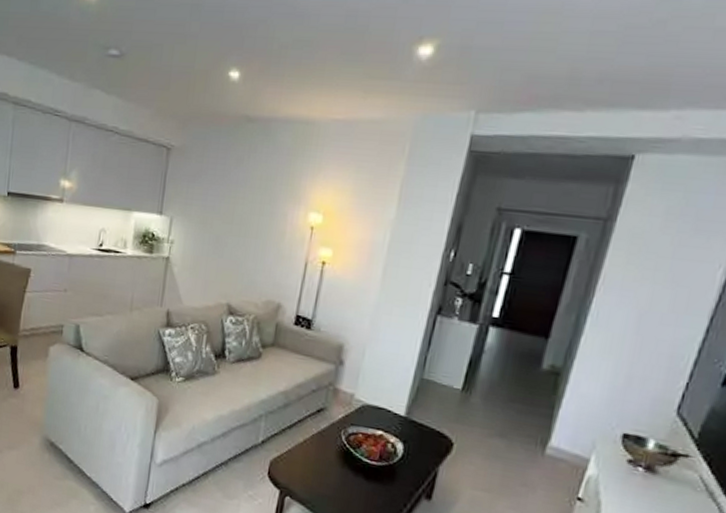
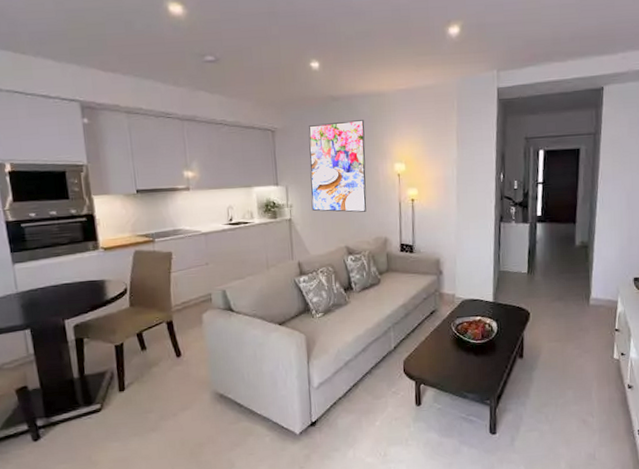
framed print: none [195,148,282,266] -> present [308,120,367,213]

